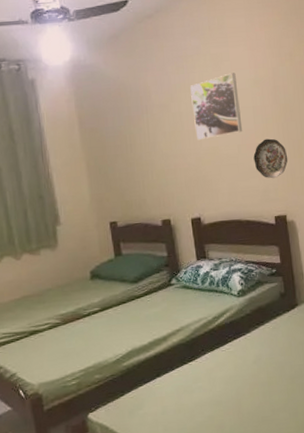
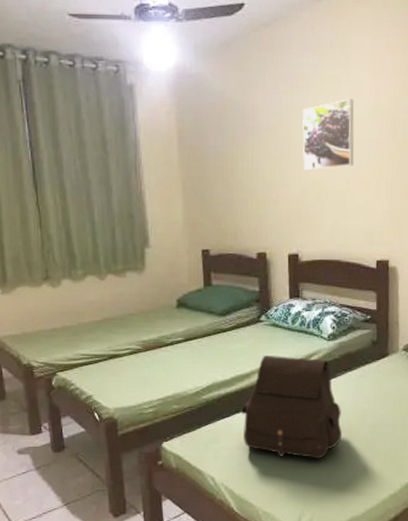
satchel: none [162,315,263,417] -> present [241,354,342,459]
decorative plate: present [253,138,288,179] -> none [362,176,399,220]

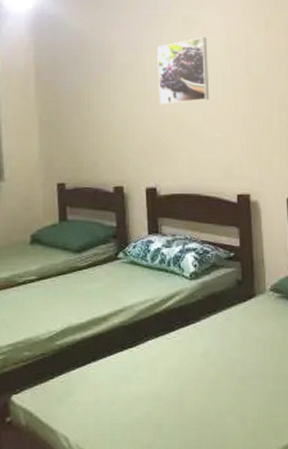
satchel: present [241,354,342,459] -> none [98,295,209,416]

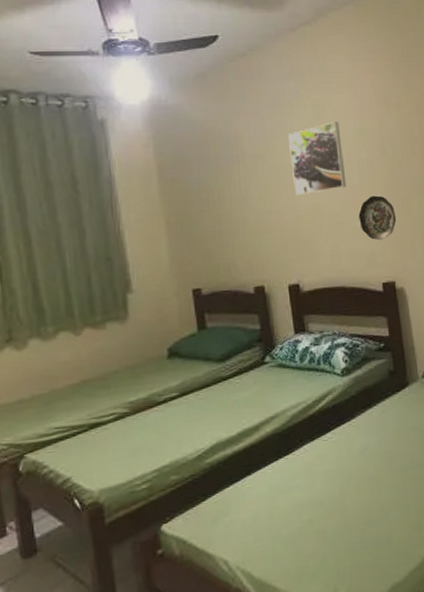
decorative plate: none [219,110,256,154] -> present [358,195,397,241]

